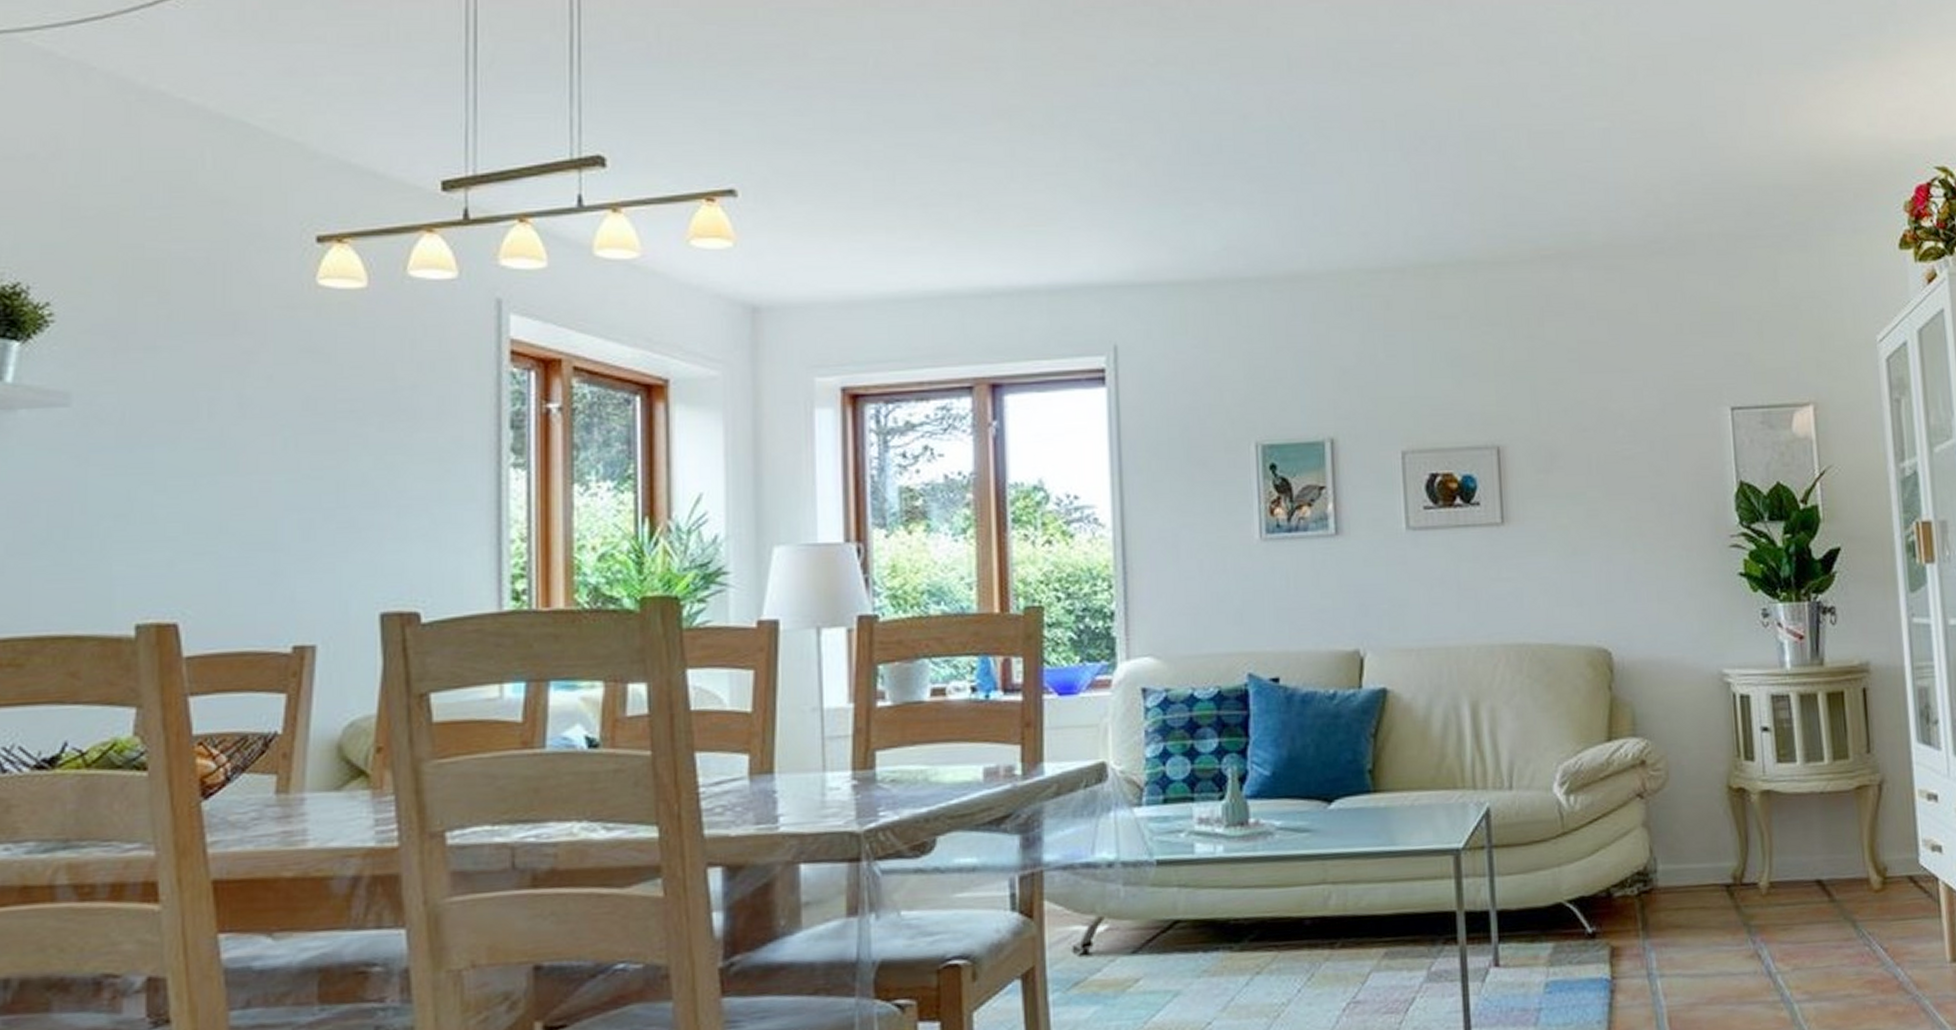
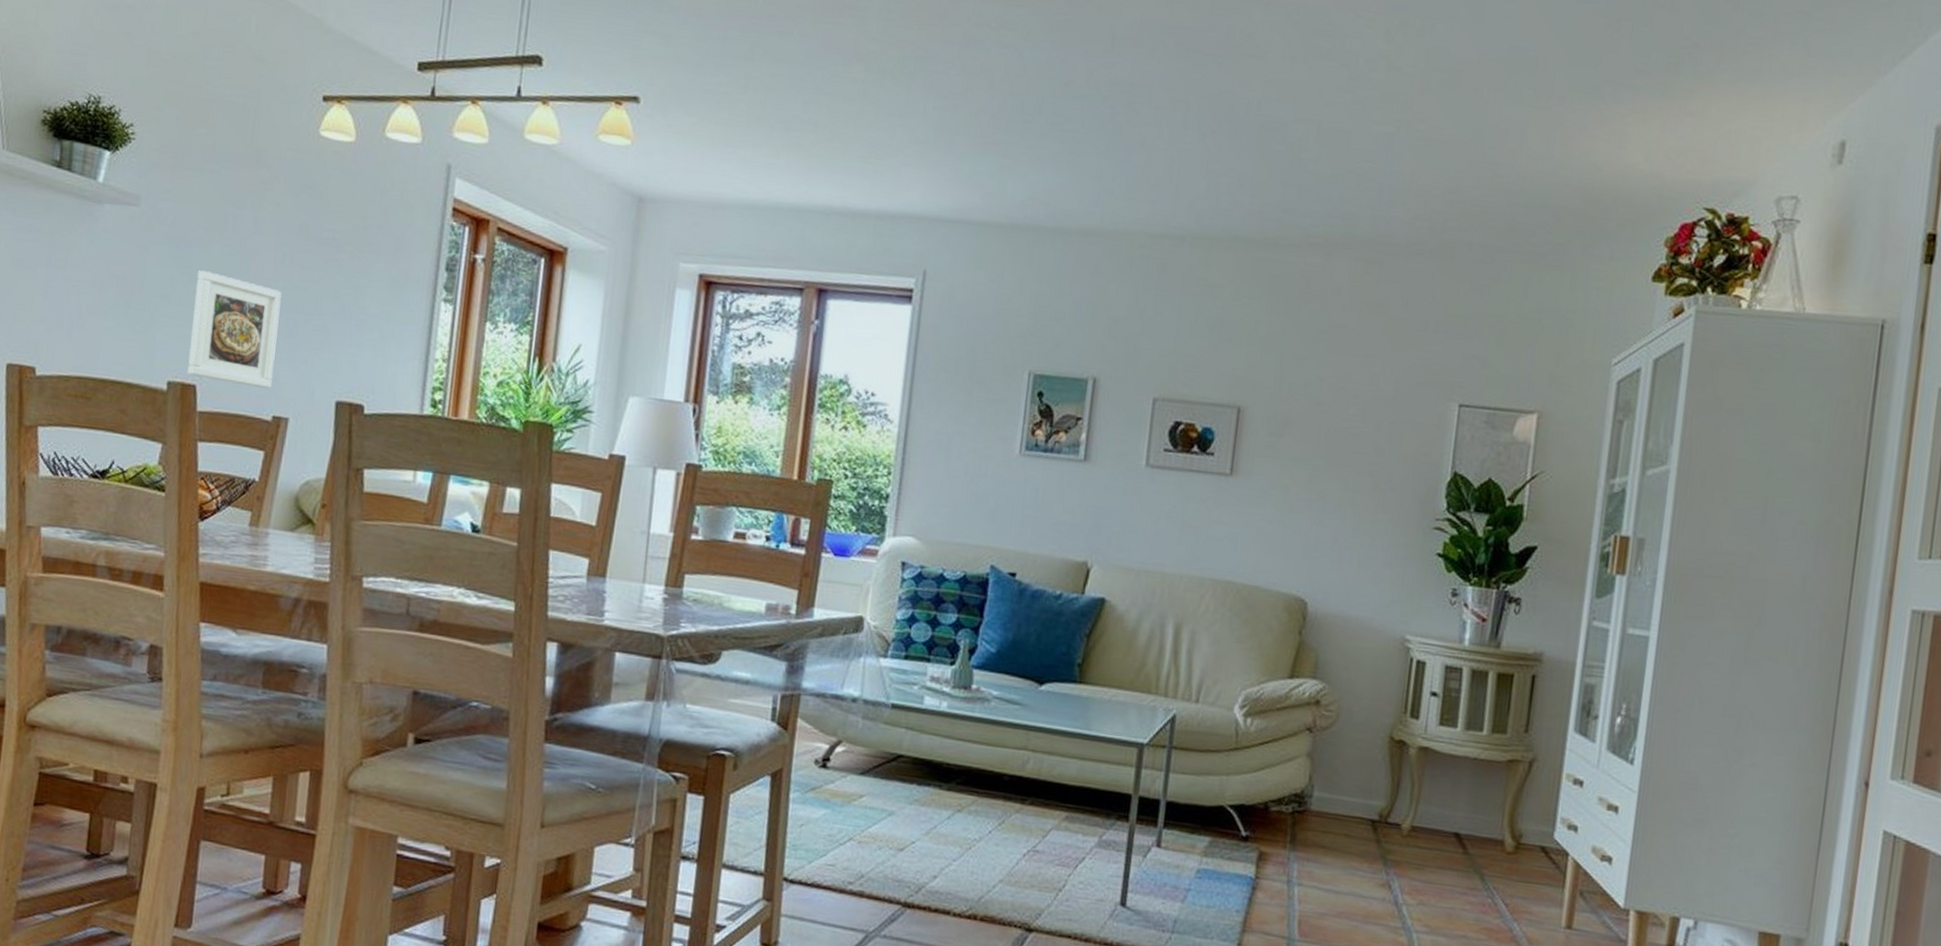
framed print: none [163,475,288,613] -> present [187,270,282,389]

